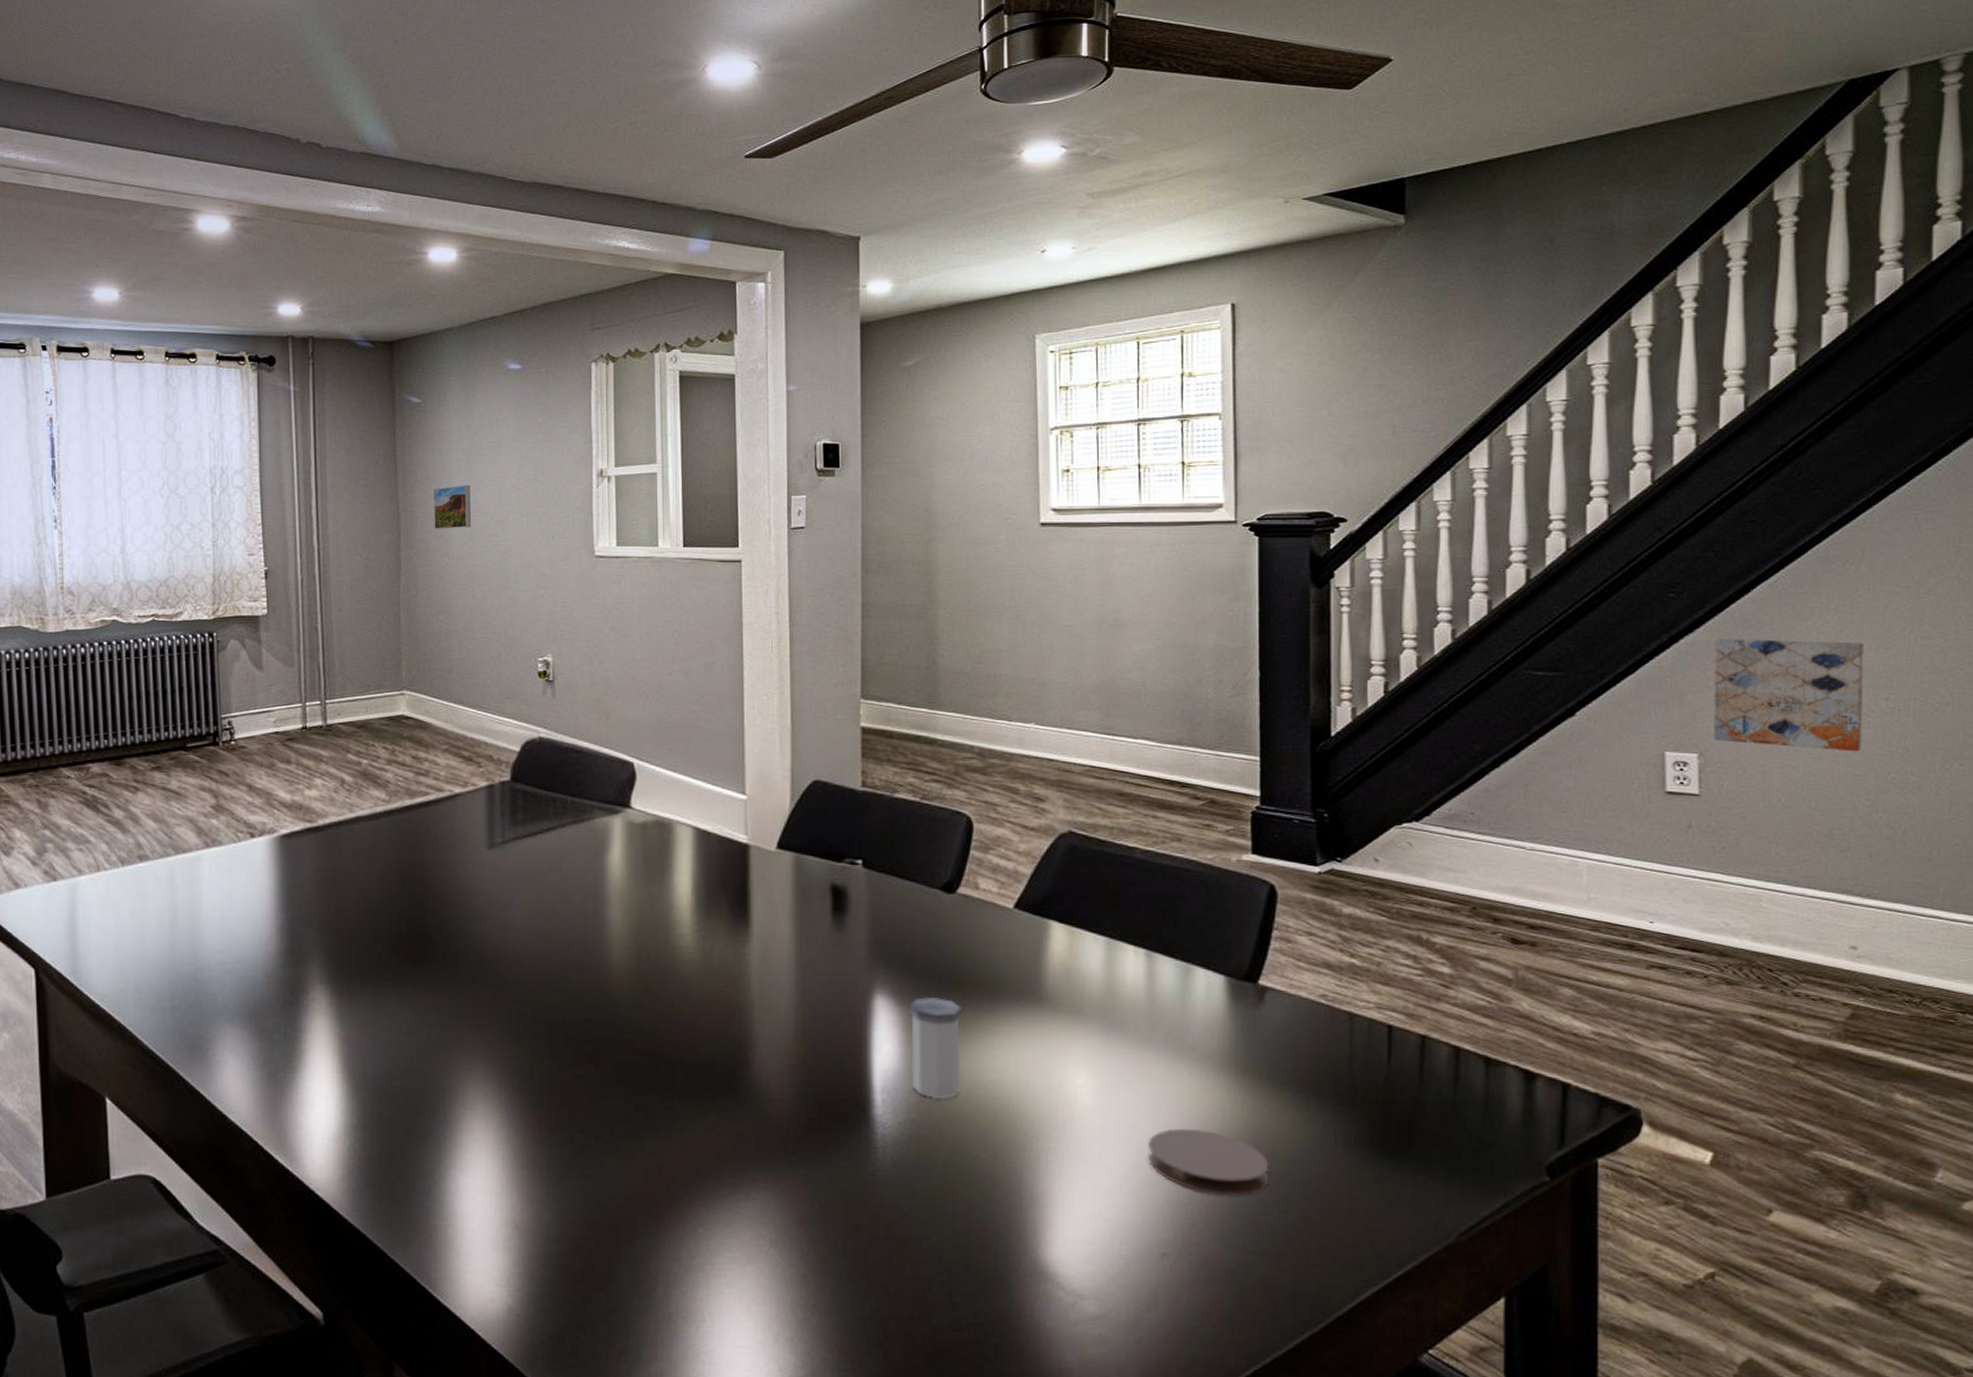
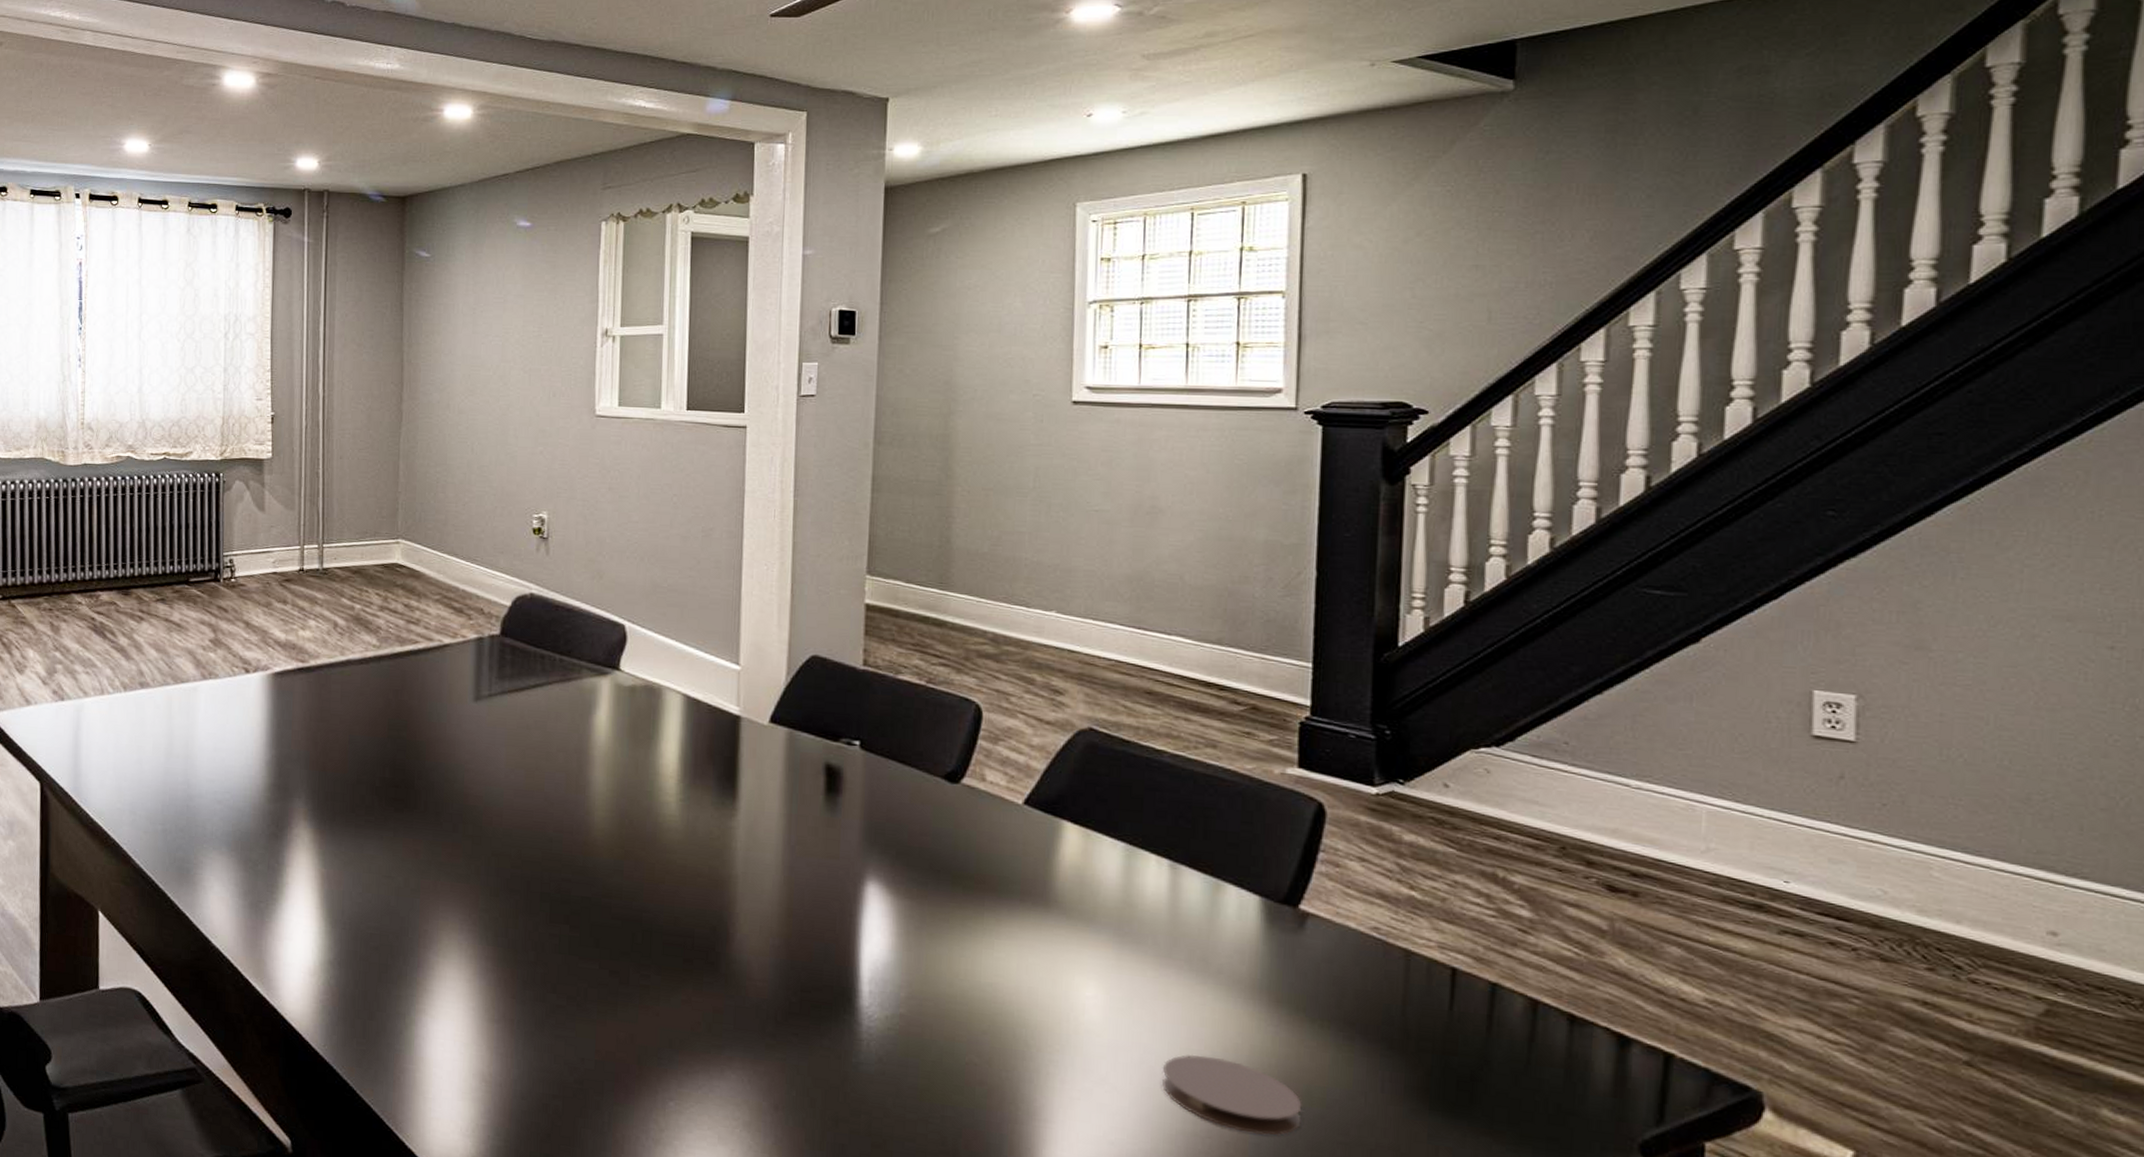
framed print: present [434,484,471,529] -> none [437,339,474,383]
salt shaker: present [908,996,961,1099] -> none [902,888,960,997]
wall art: present [1714,638,1863,752] -> none [1877,565,2083,707]

